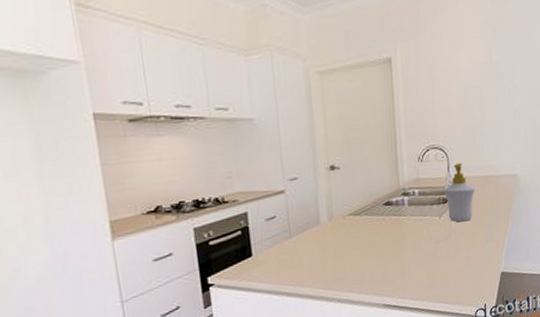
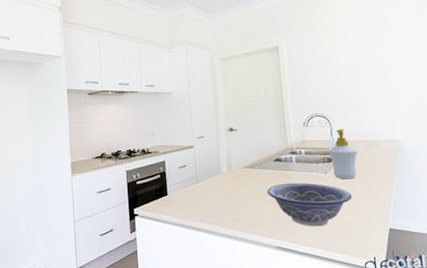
decorative bowl: none [375,228,467,278] -> present [267,182,353,227]

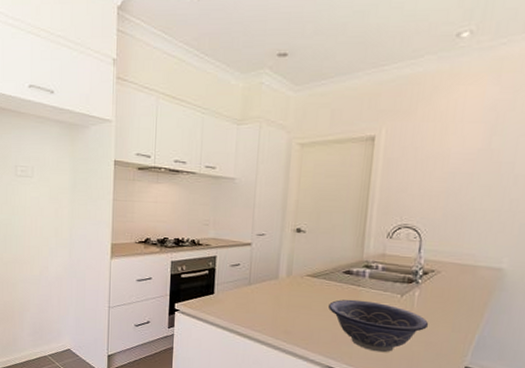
soap bottle: present [327,128,358,180] -> none [410,245,449,306]

